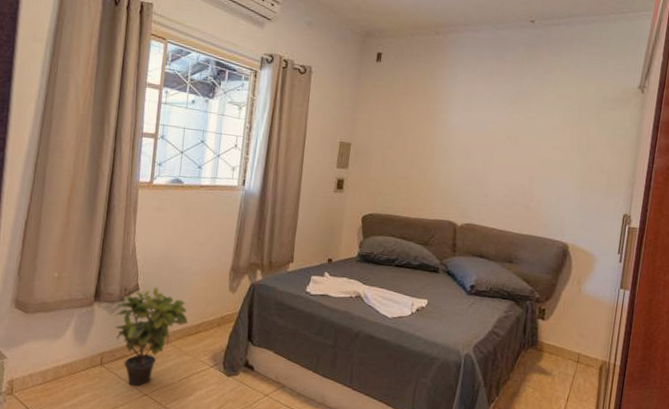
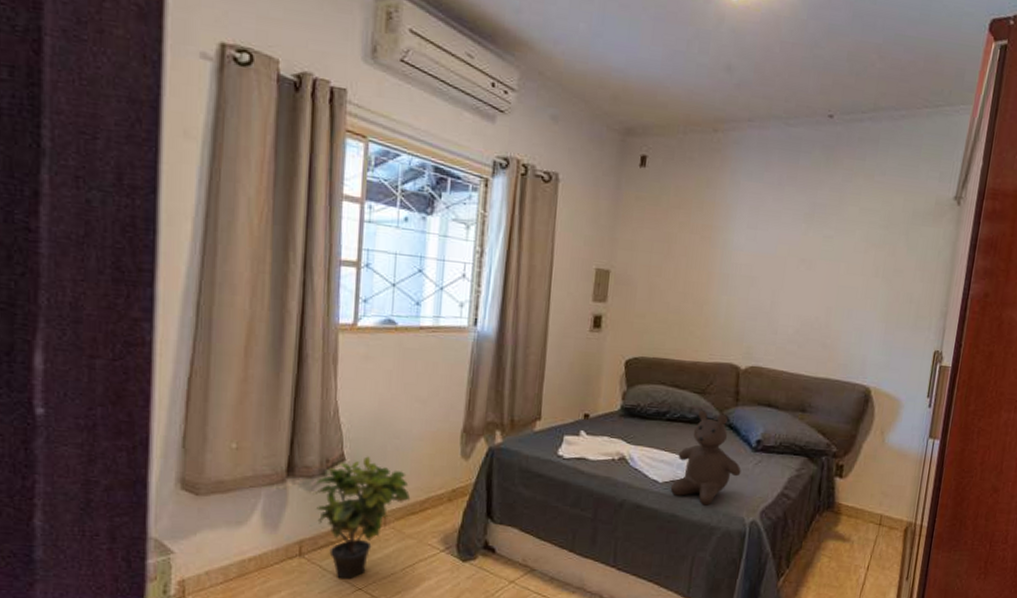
teddy bear: none [397,259,458,339] -> present [670,410,741,506]

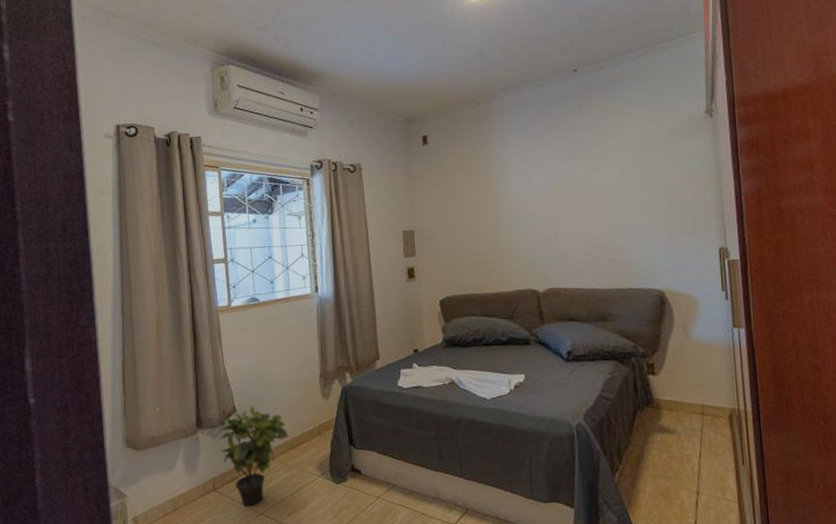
teddy bear: present [670,410,741,506] -> none [498,332,558,415]

